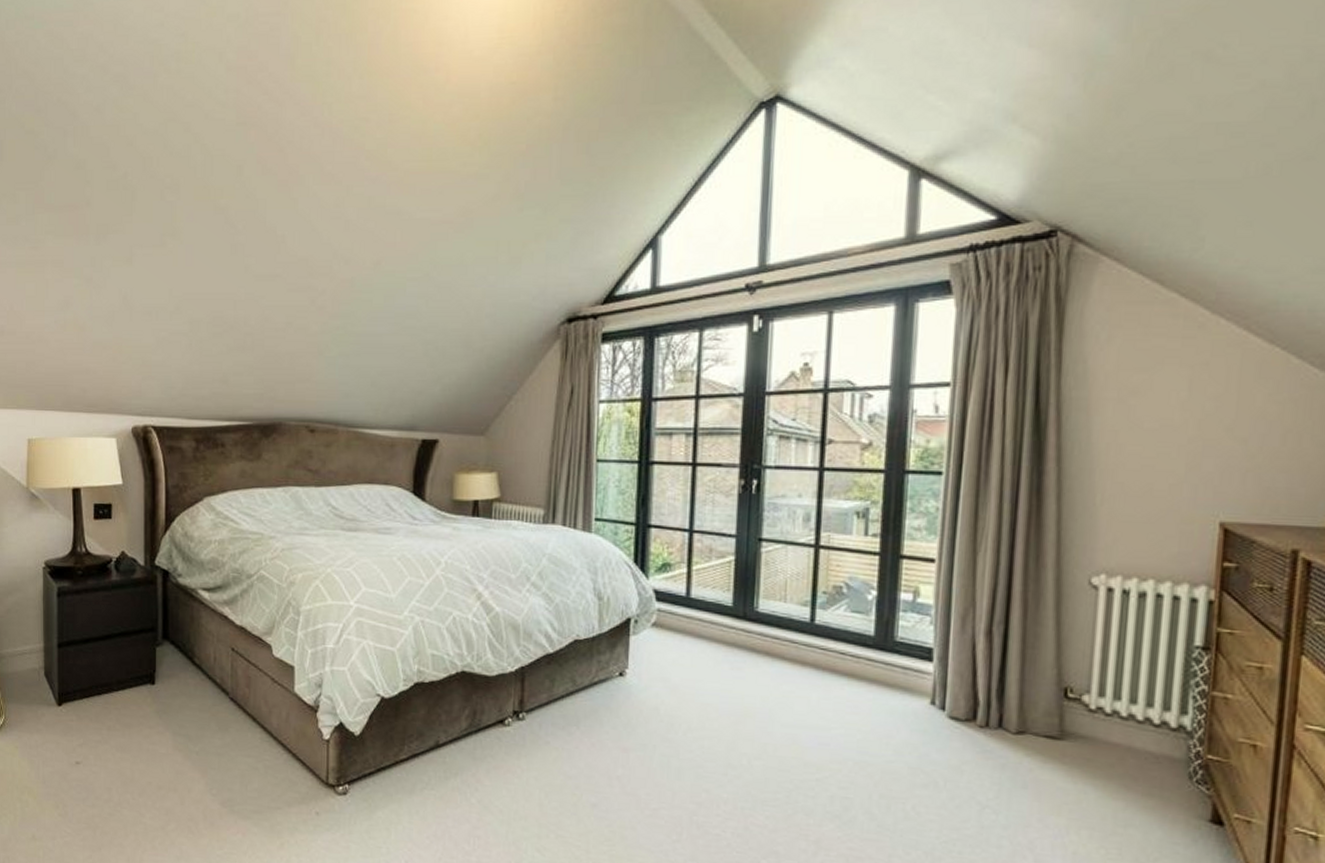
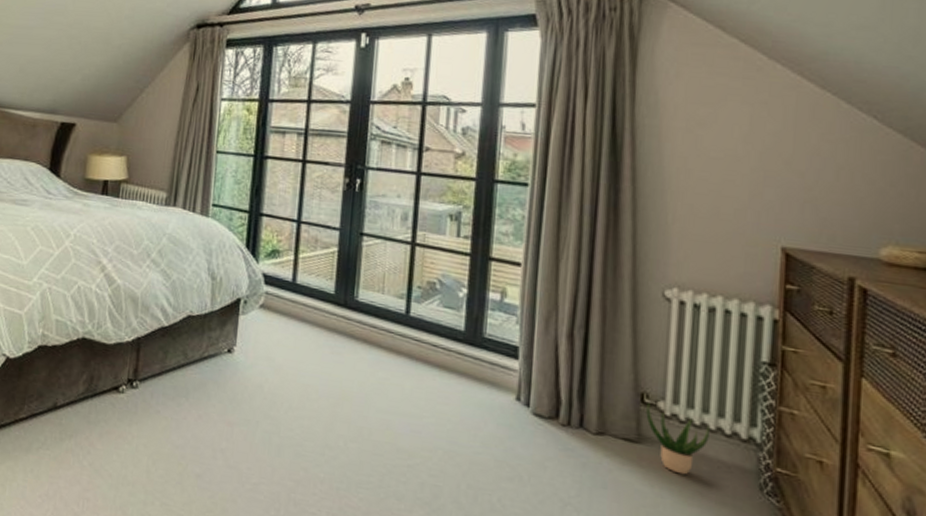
potted plant: none [1069,698,1137,769] -> present [646,403,710,475]

